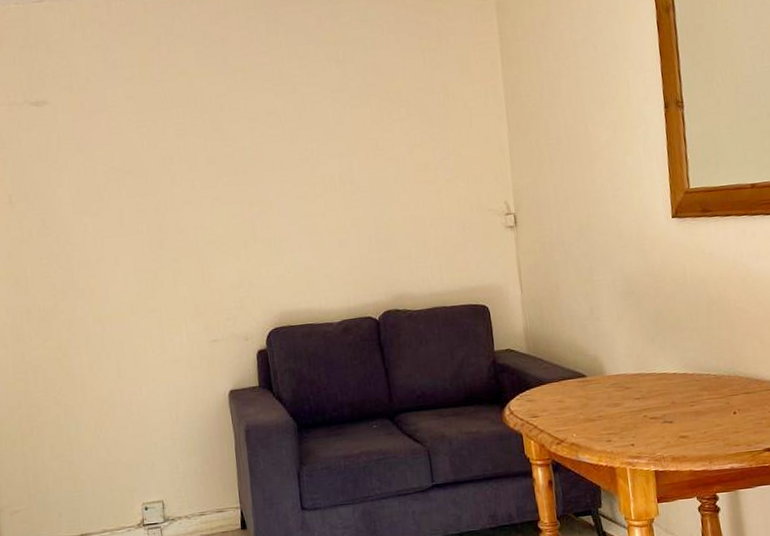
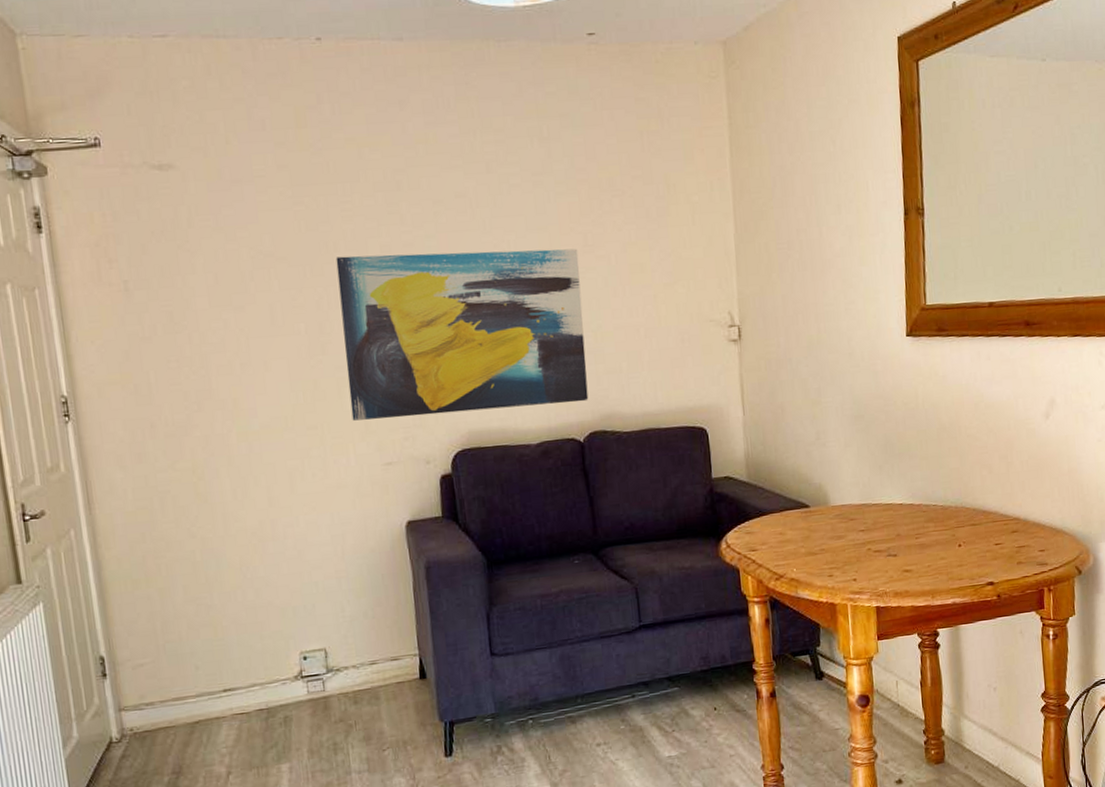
wall art: none [171,152,383,305] -> present [336,248,589,421]

